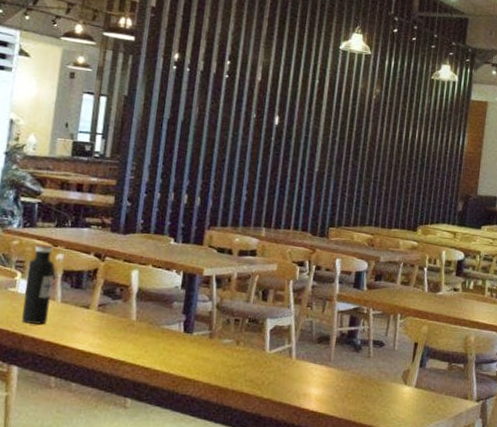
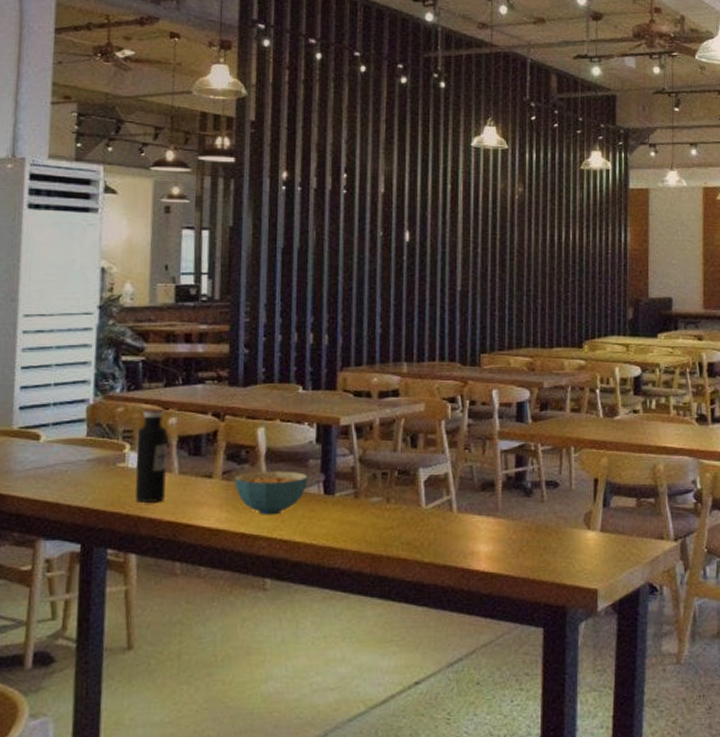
cereal bowl: none [108,307,171,346] -> present [235,471,308,515]

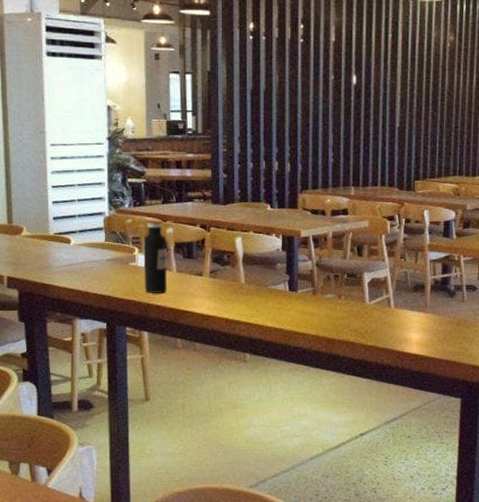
cereal bowl: present [235,471,308,515] -> none [220,271,276,306]

